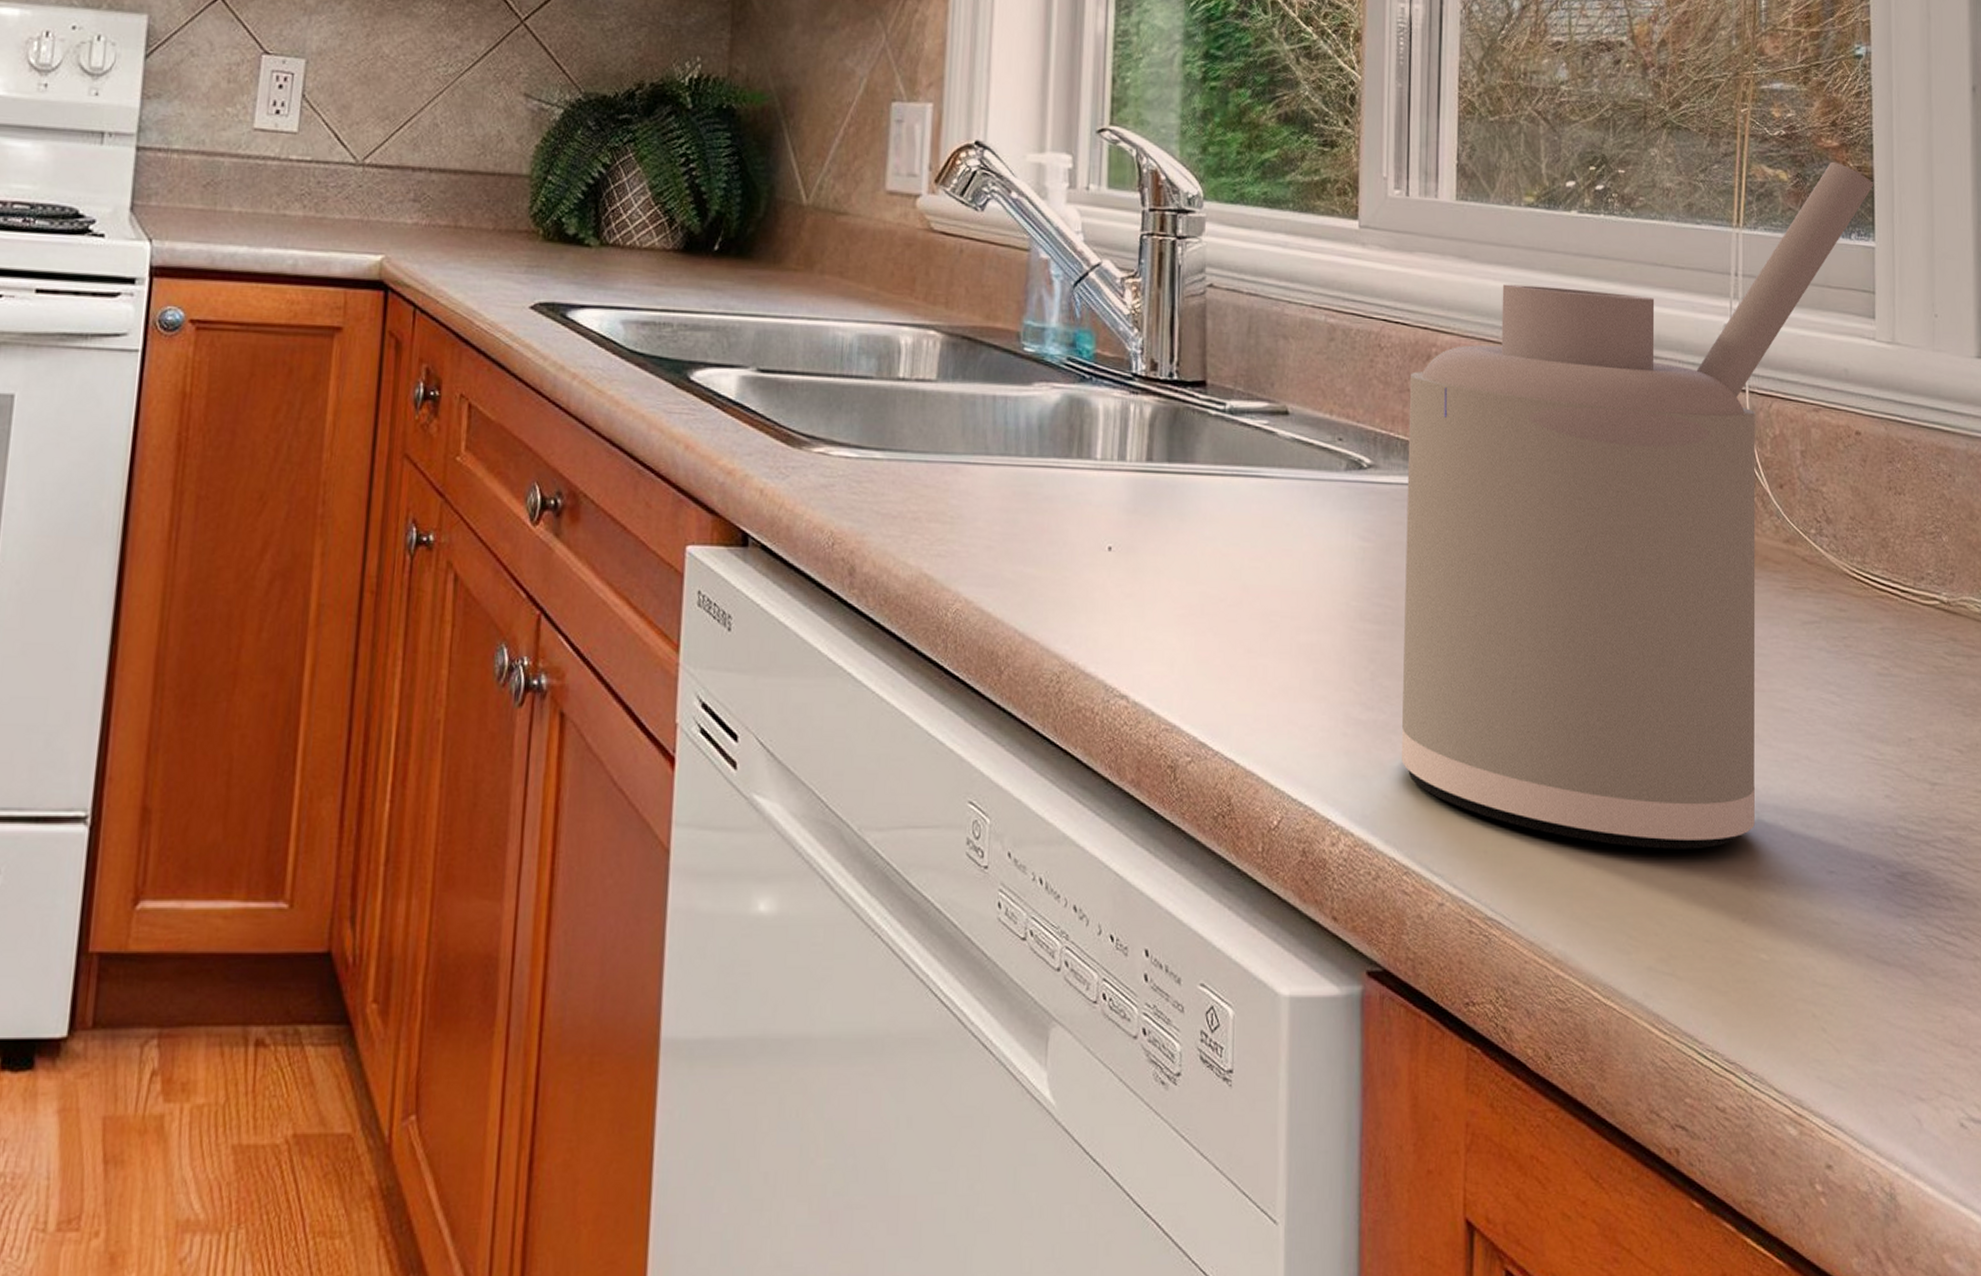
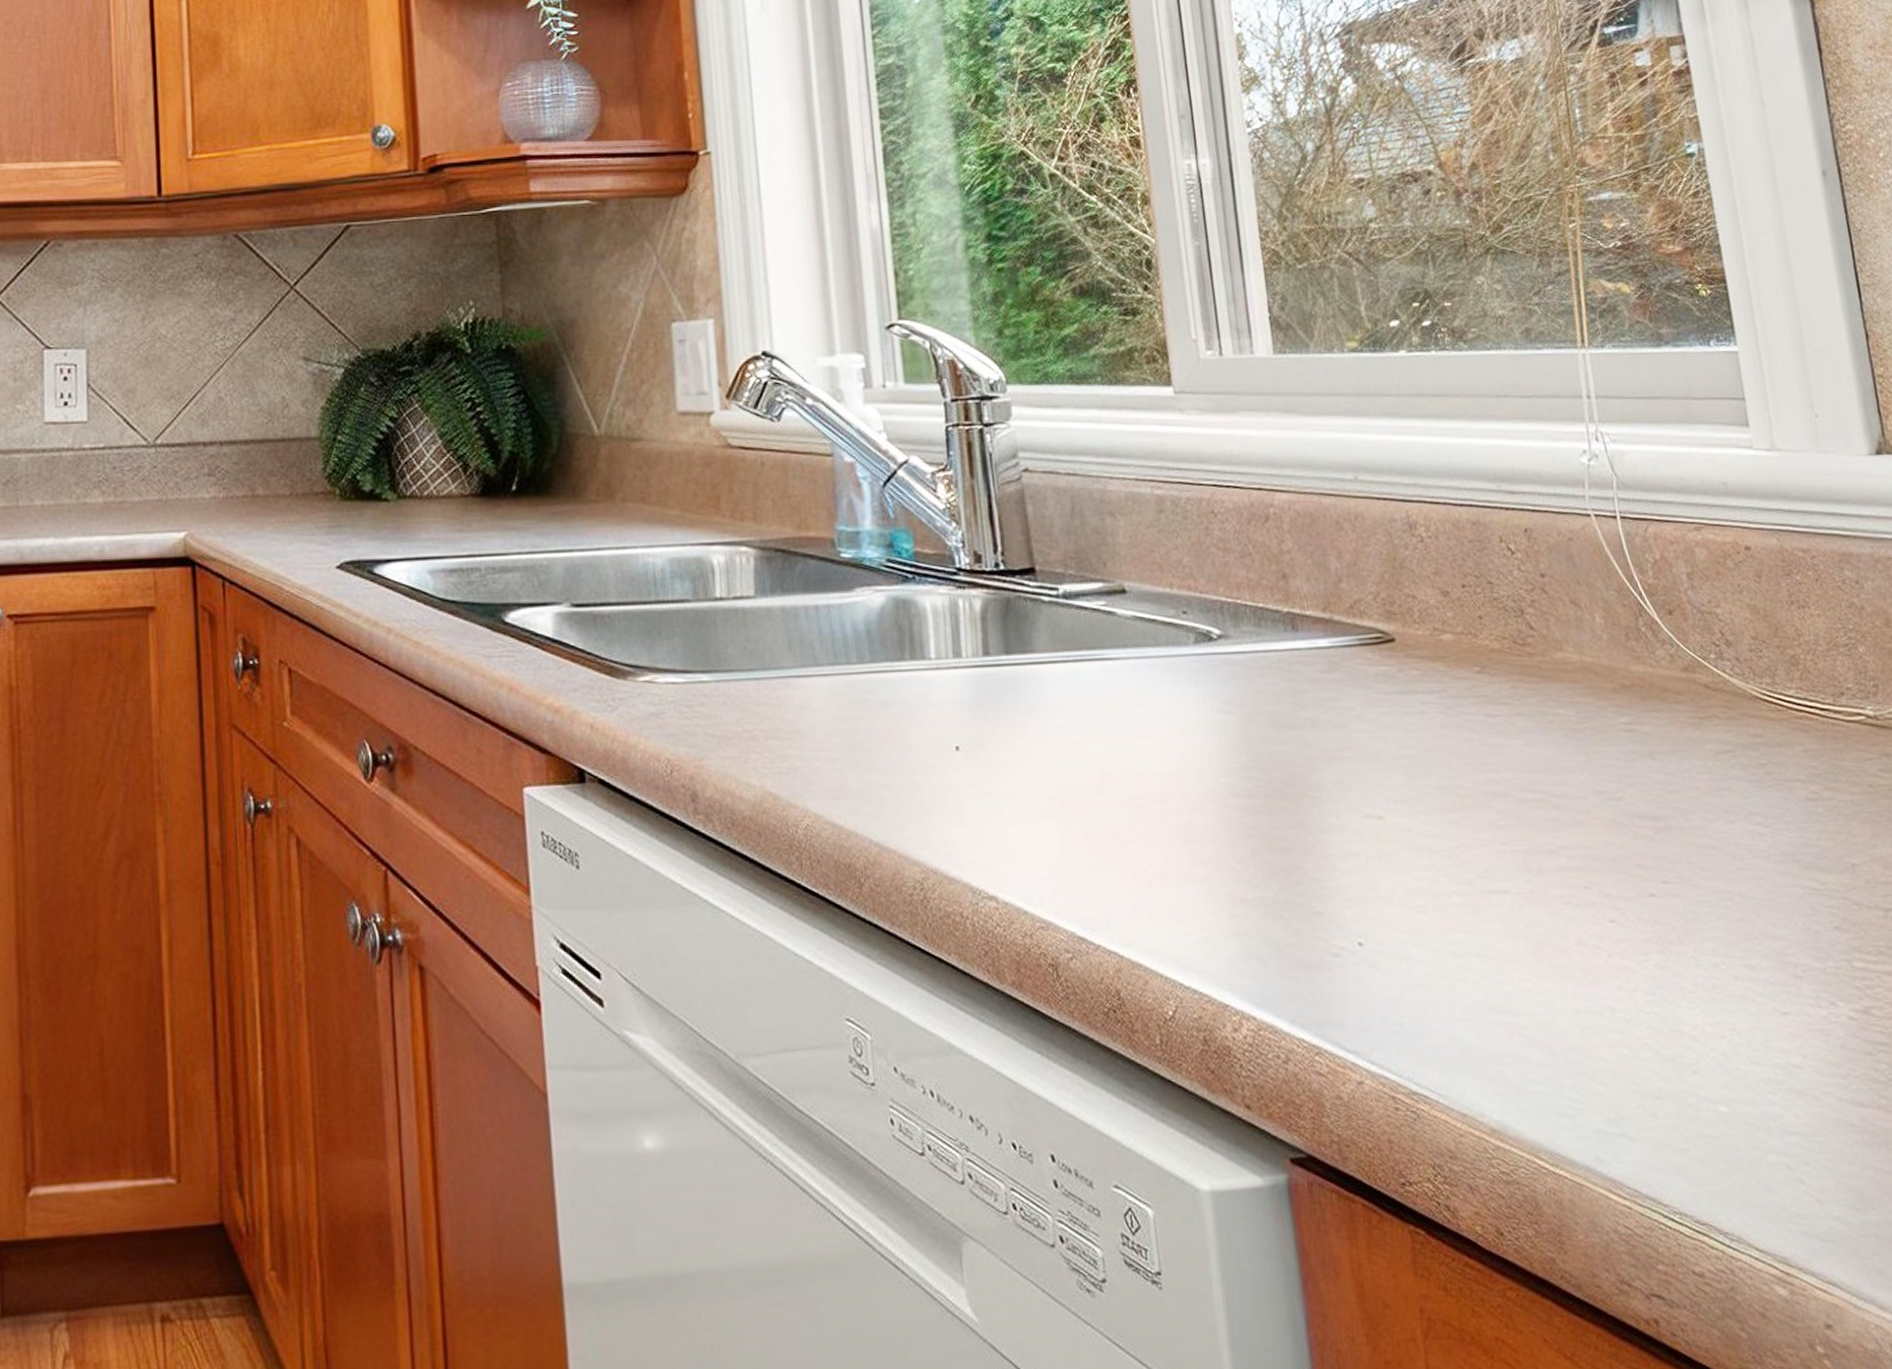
soap dispenser: present [1402,161,1874,849] -> none [1249,267,1728,1006]

